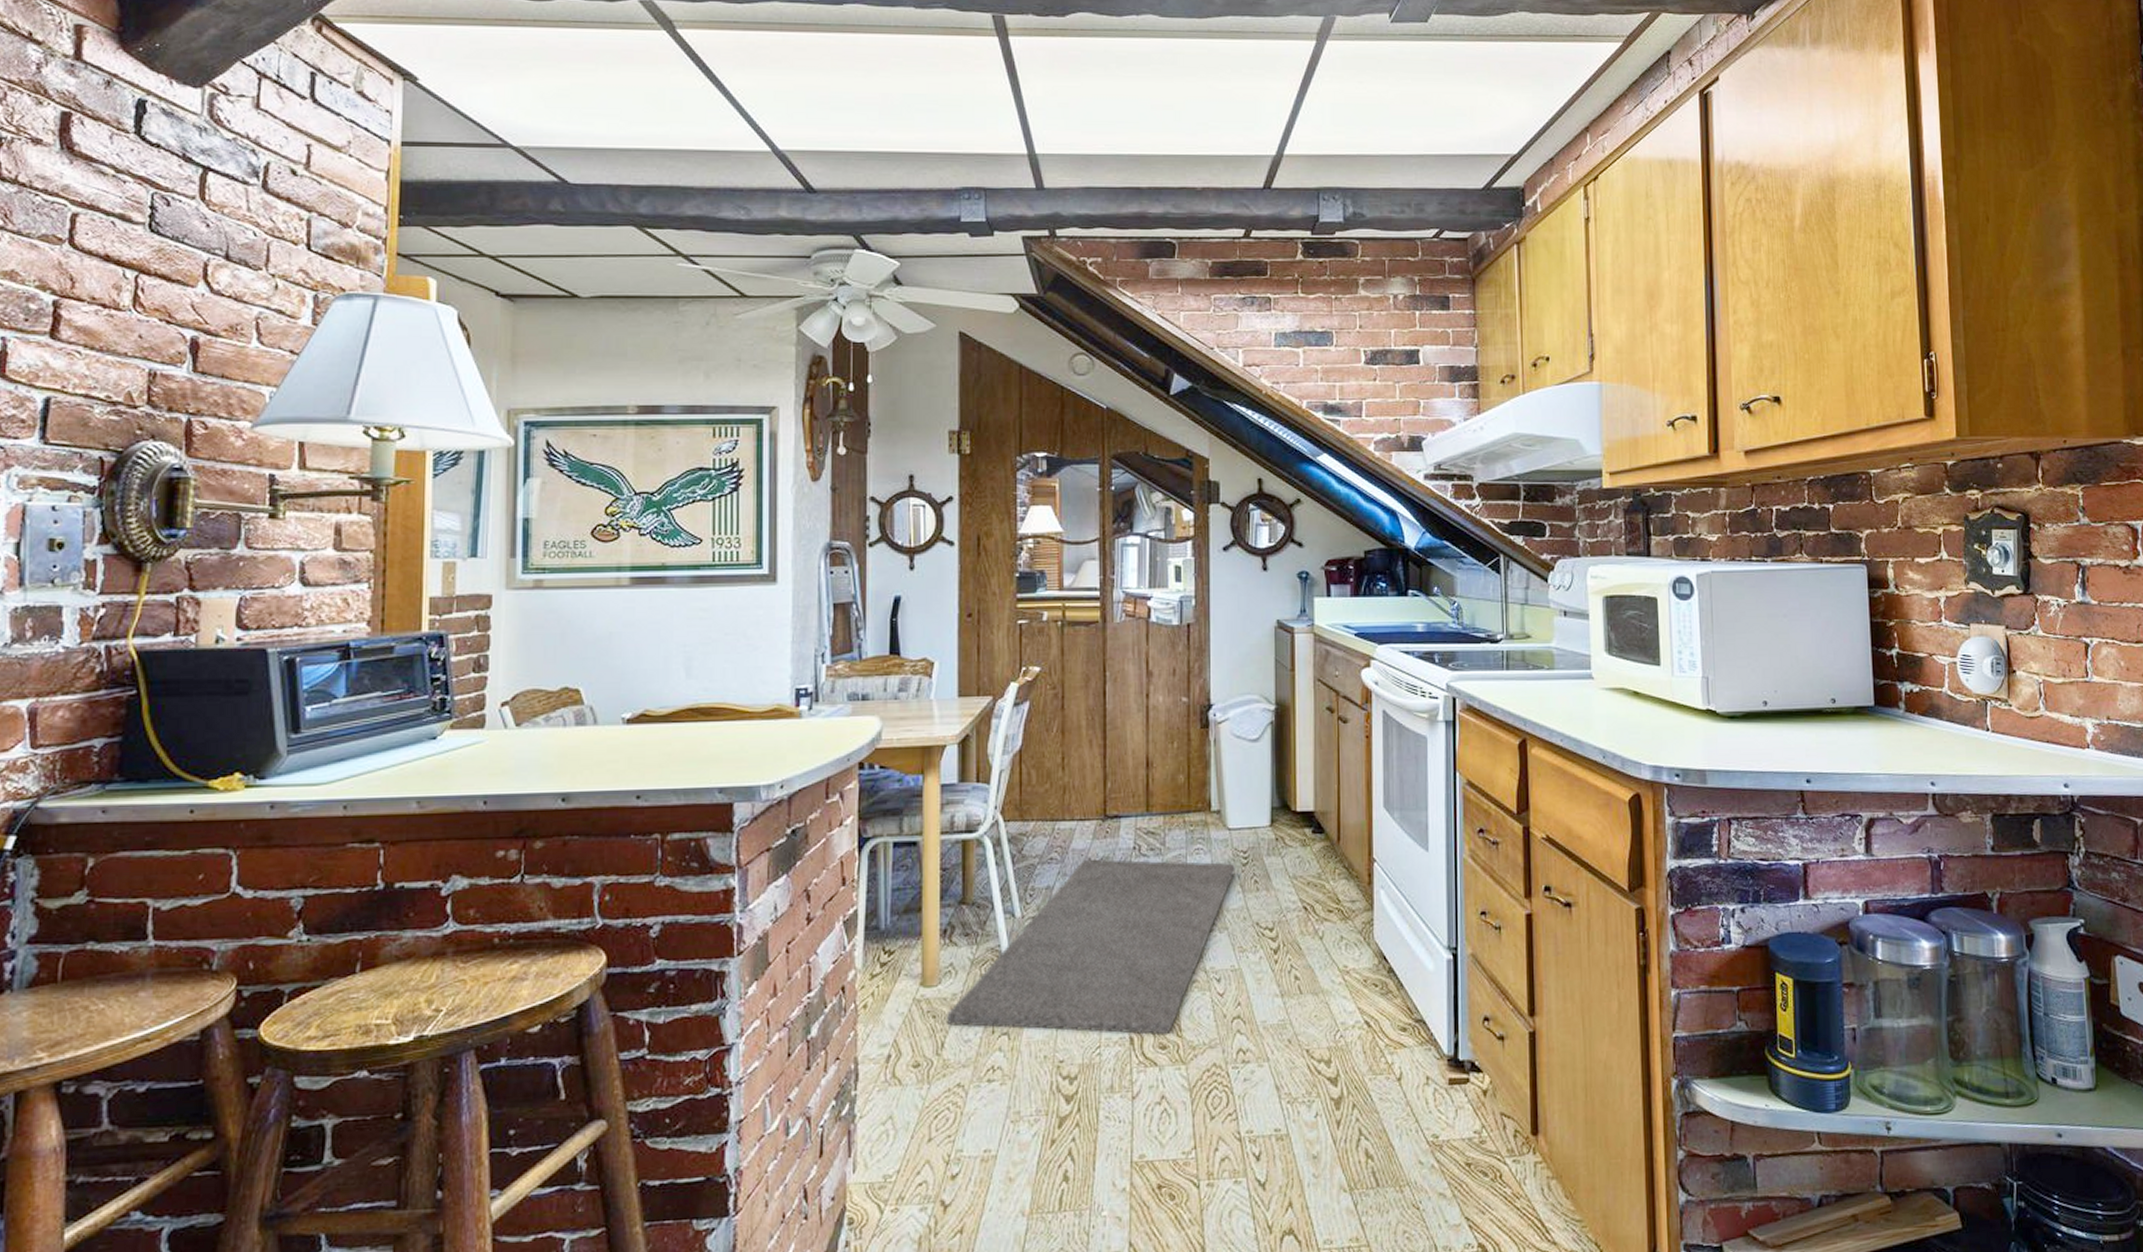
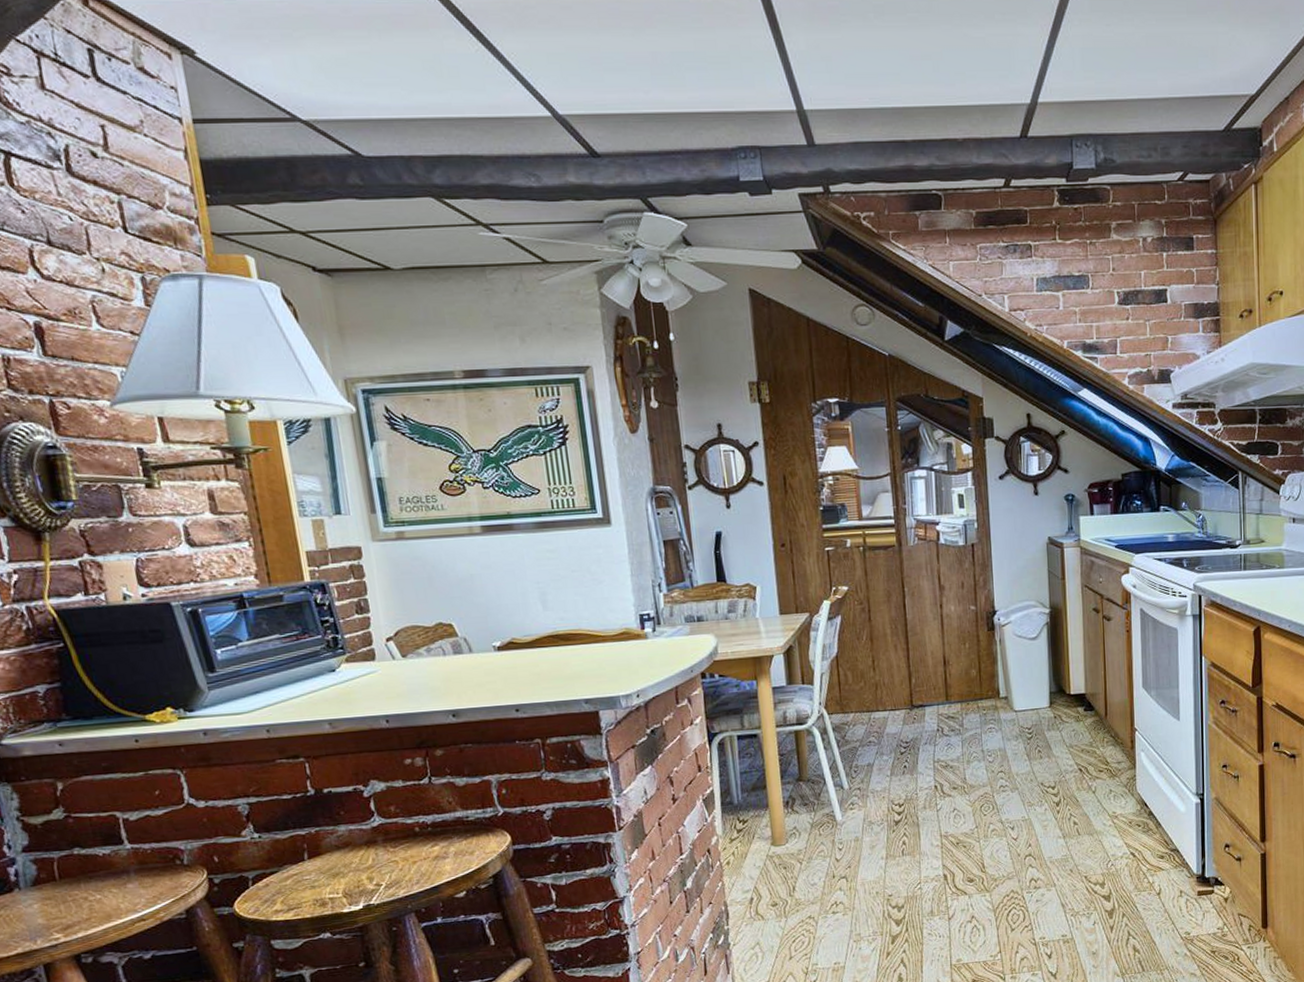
rug: present [945,859,1235,1035] -> none [794,737,1022,874]

